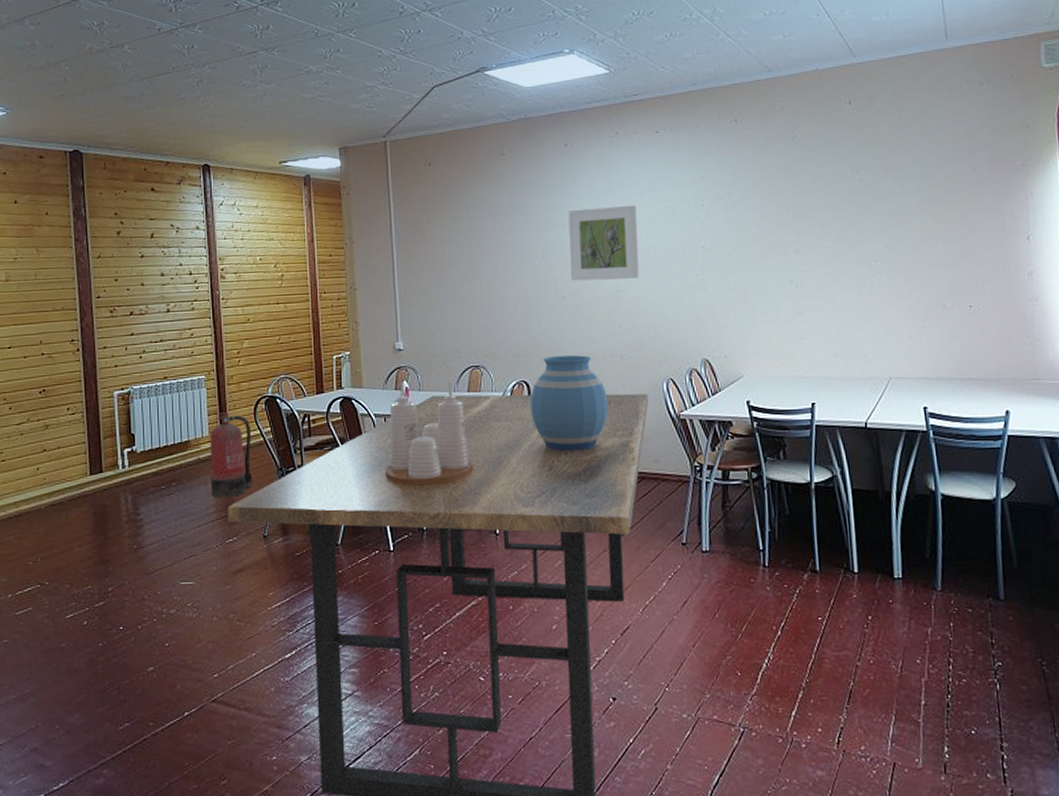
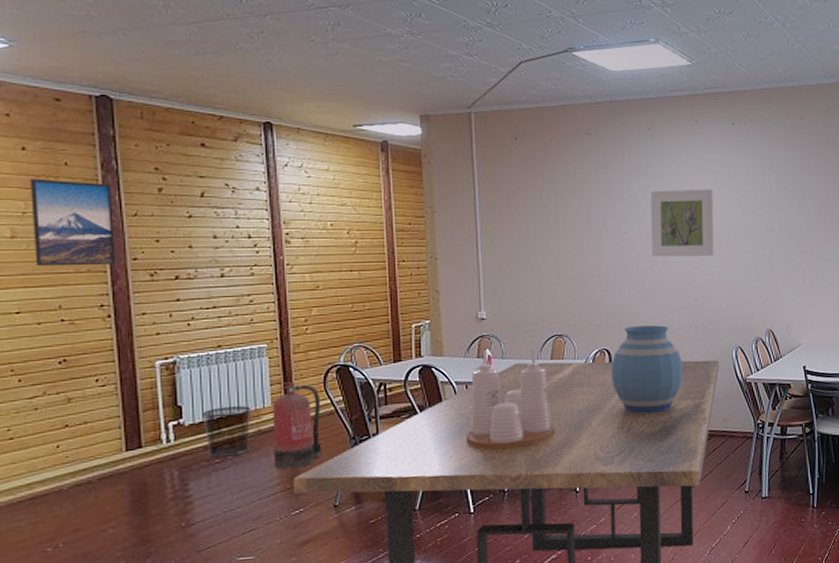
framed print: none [19,228,83,306] -> present [29,179,116,267]
waste bin: none [151,435,192,484] -> present [202,406,252,458]

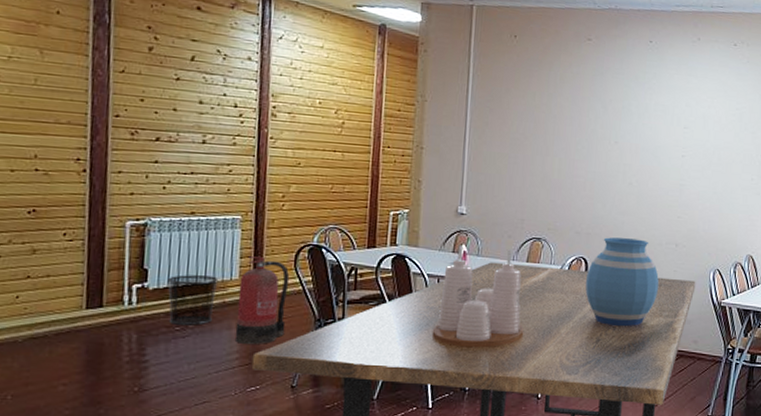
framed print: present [29,179,116,267] -> none [15,24,102,120]
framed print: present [650,189,714,257] -> none [639,103,708,175]

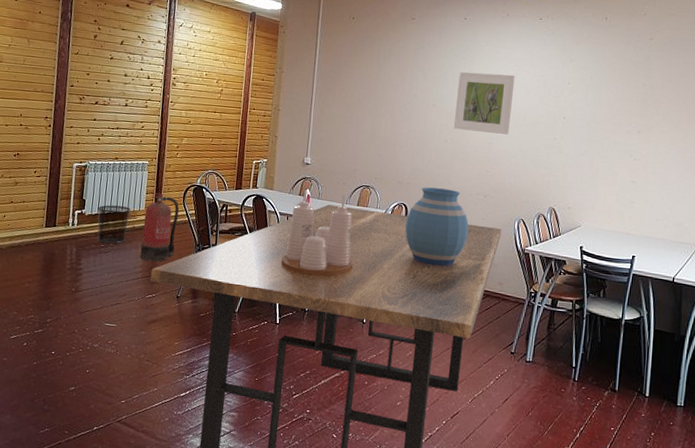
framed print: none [639,103,708,175] -> present [453,72,515,134]

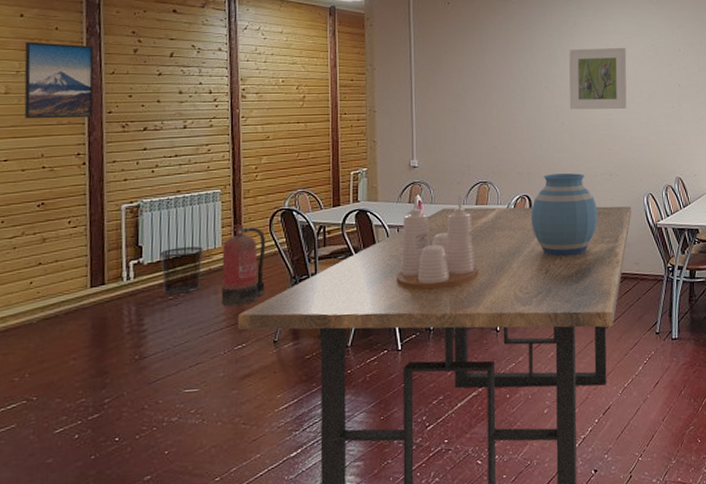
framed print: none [11,21,65,89] -> present [24,42,94,119]

